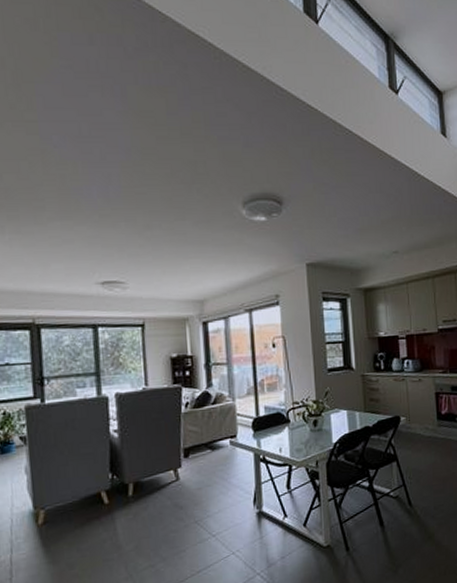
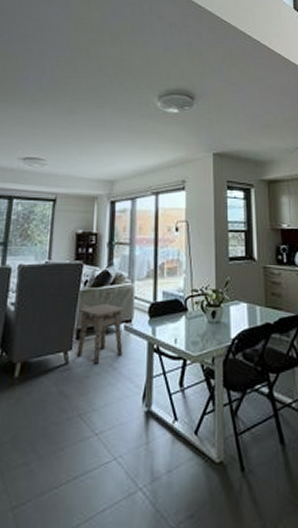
side table: none [183,422,231,478] -> present [76,303,125,364]

